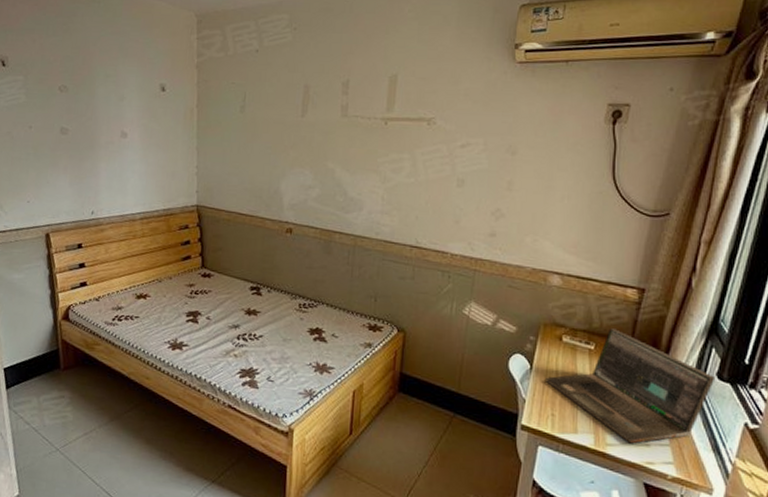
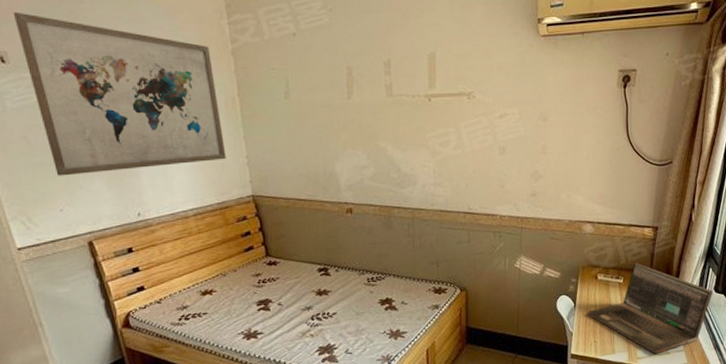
wall art: none [18,22,178,171] -> present [13,12,226,176]

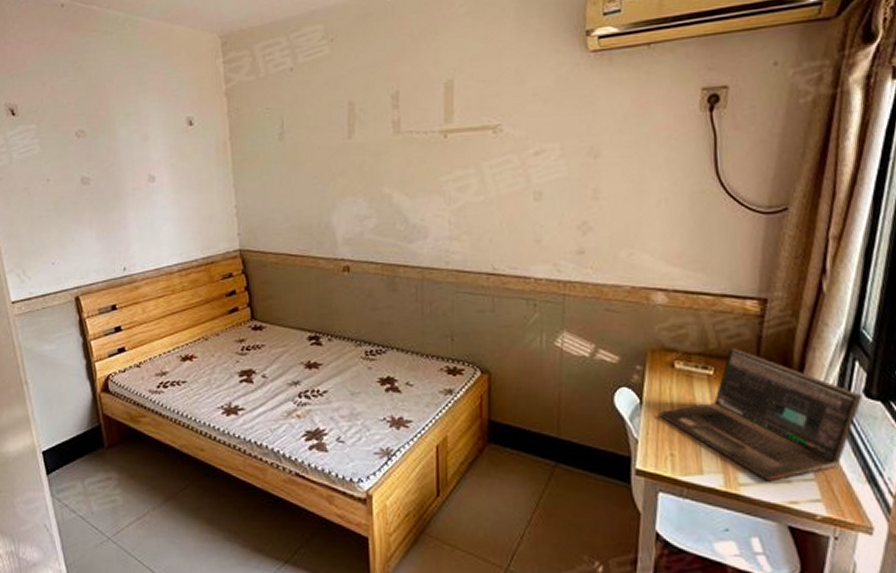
wall art: present [13,12,226,176] -> none [25,65,214,228]

